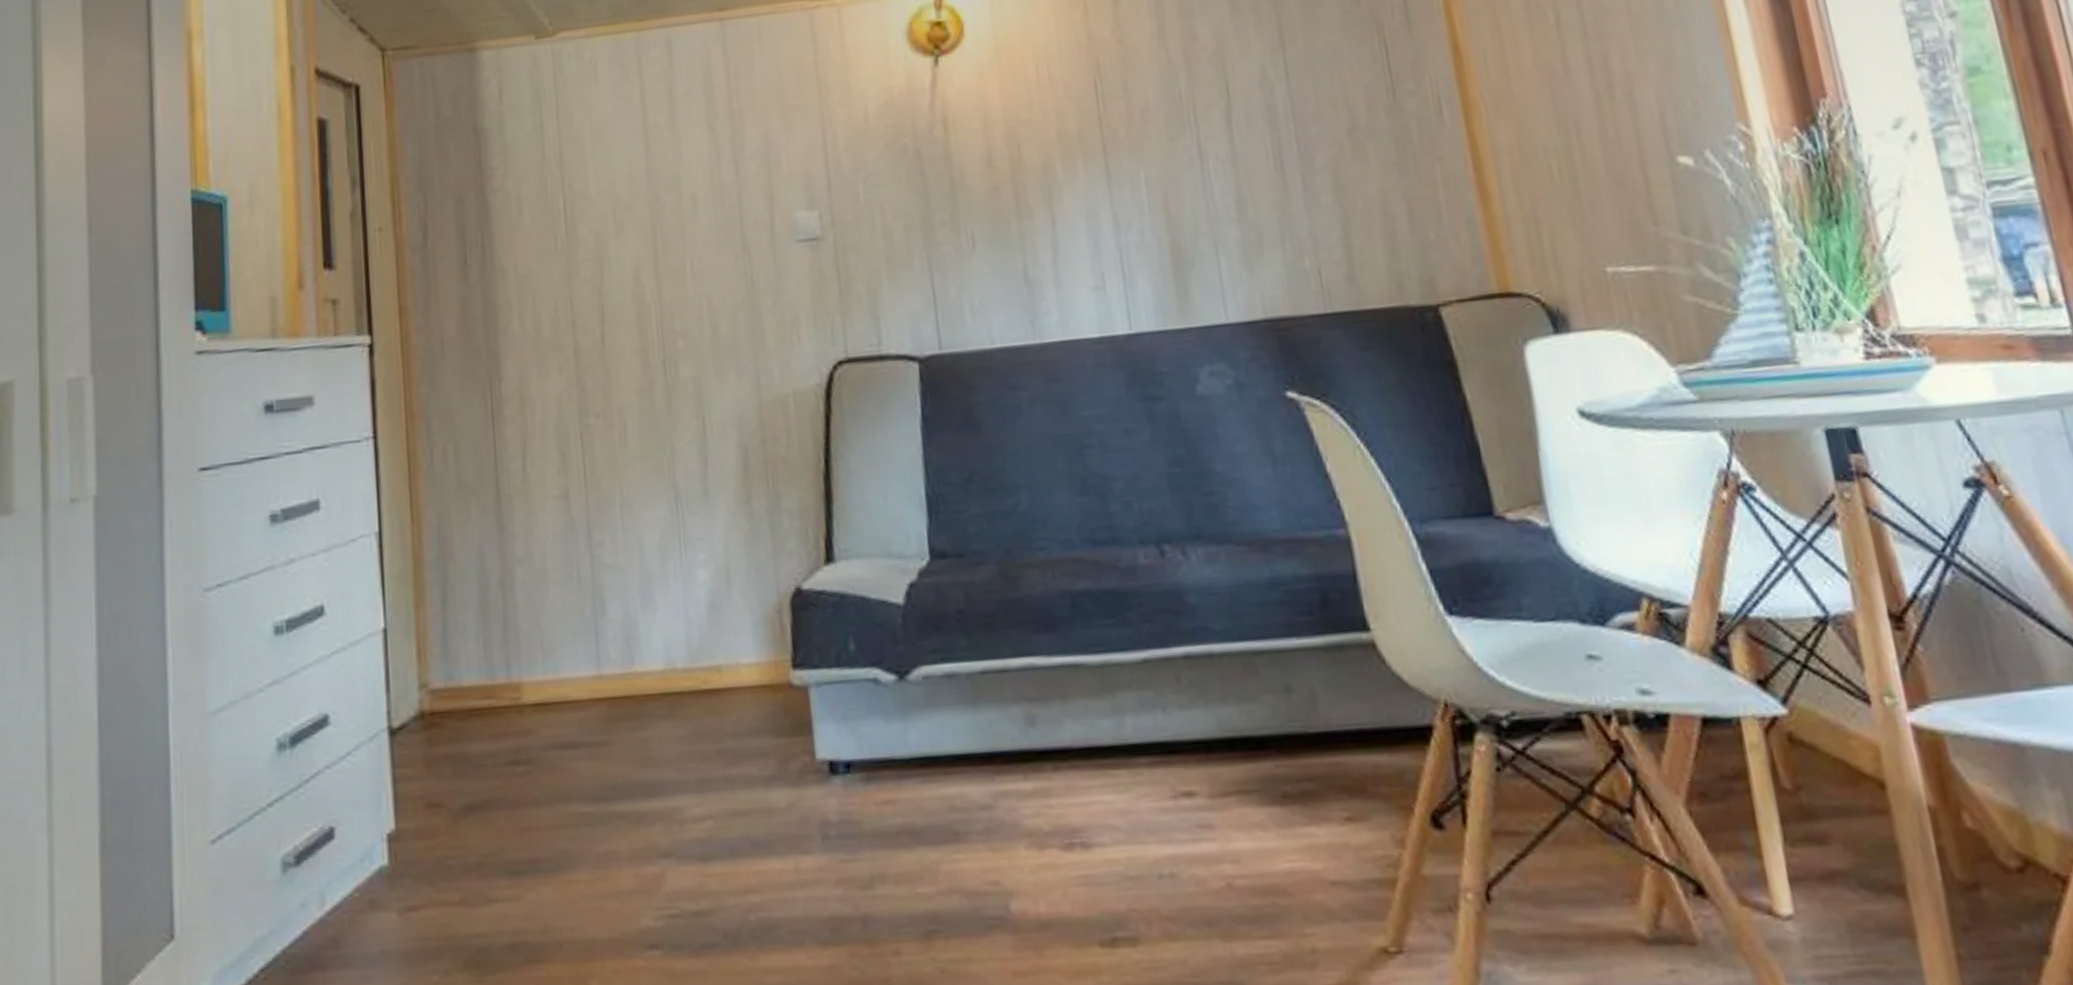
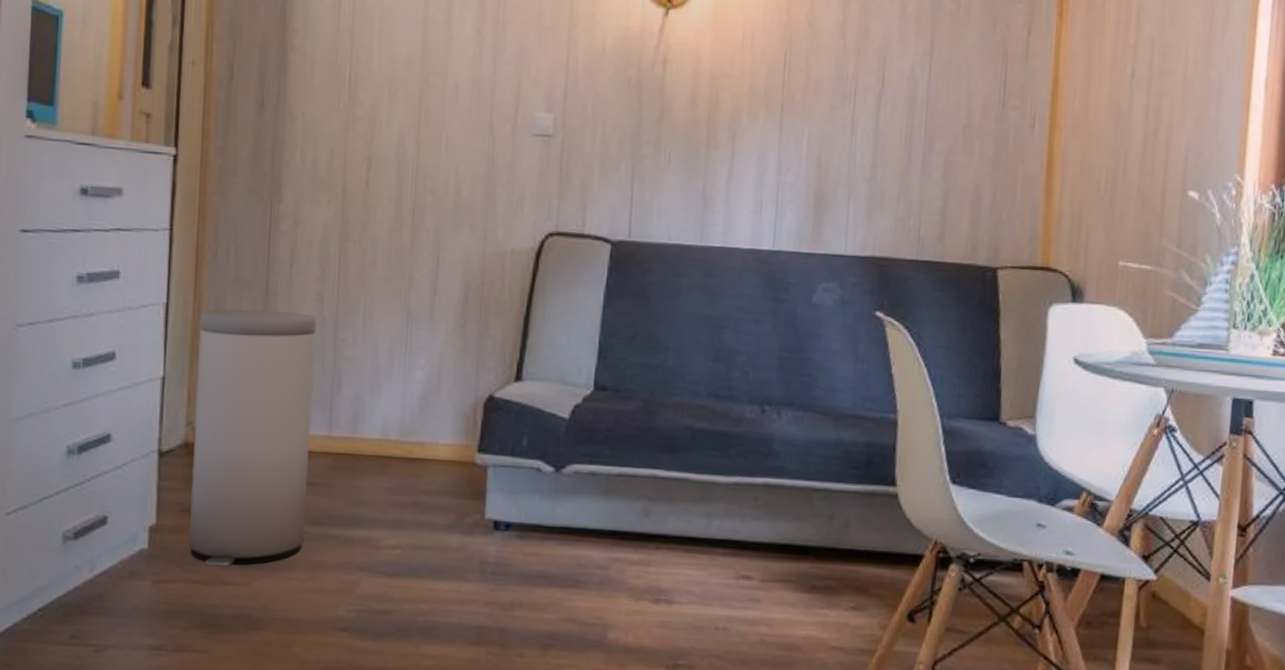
pedal bin: none [421,516,586,881] -> present [188,309,317,568]

